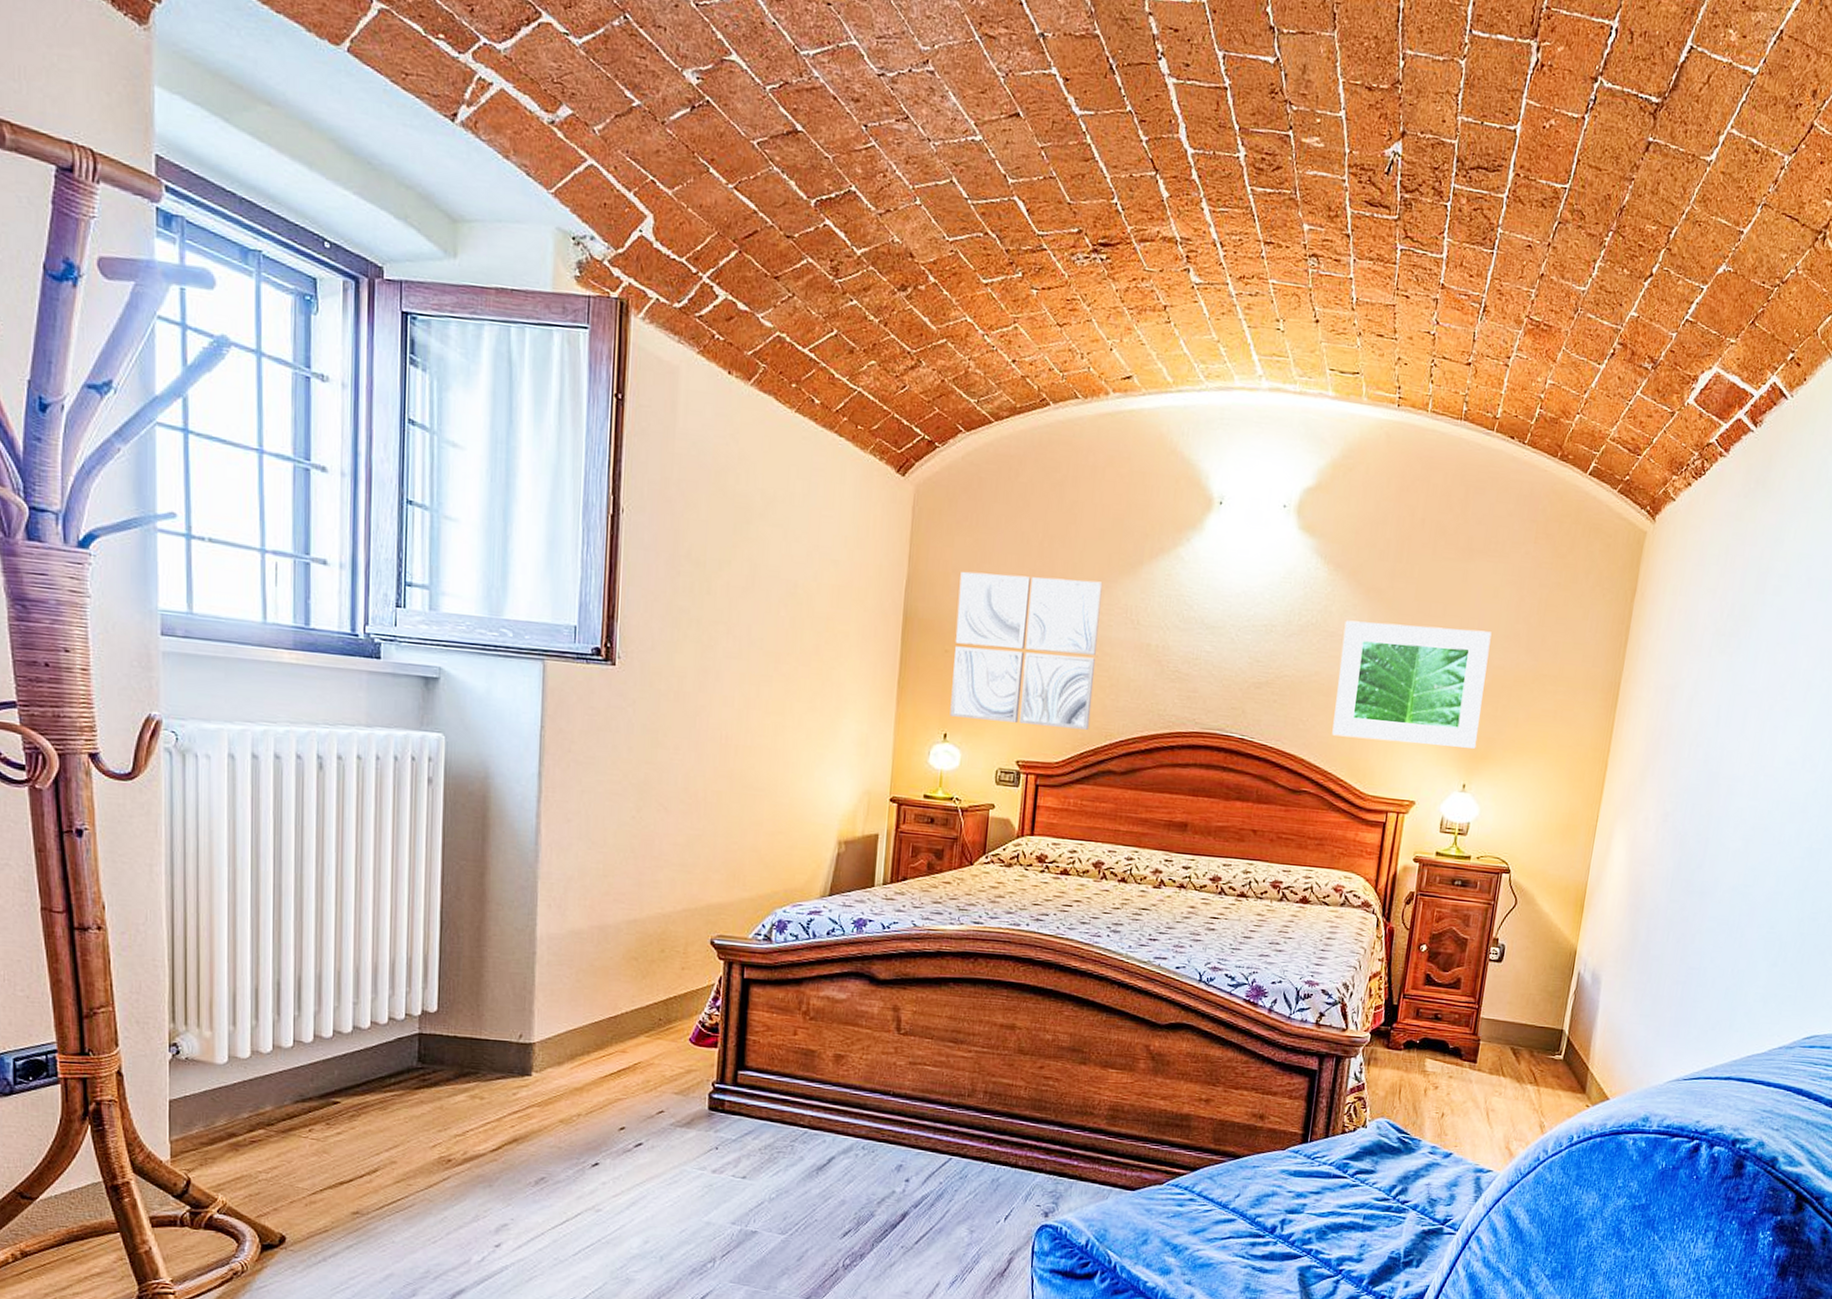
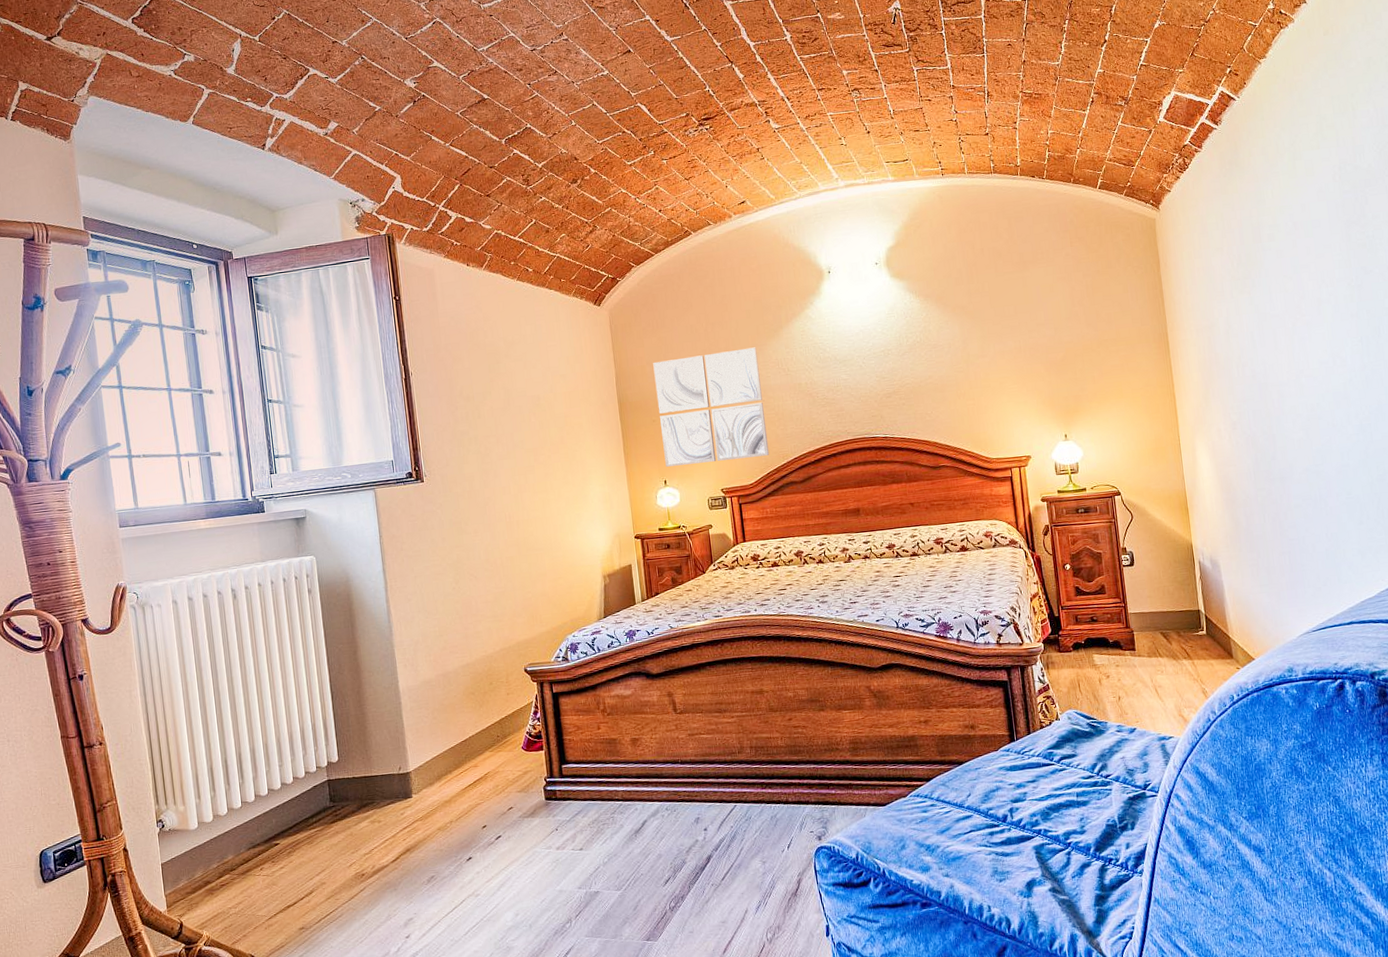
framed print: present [1332,620,1492,749] -> none [942,317,1068,420]

